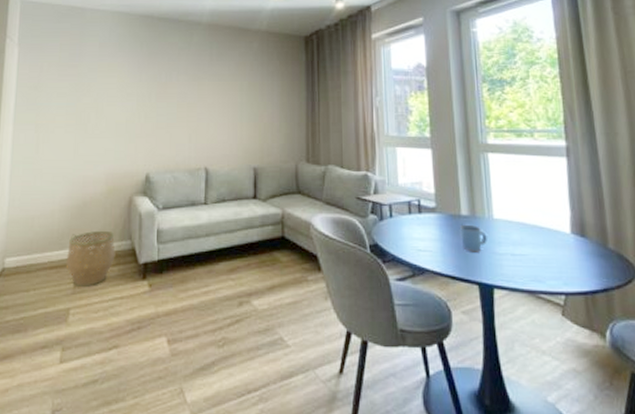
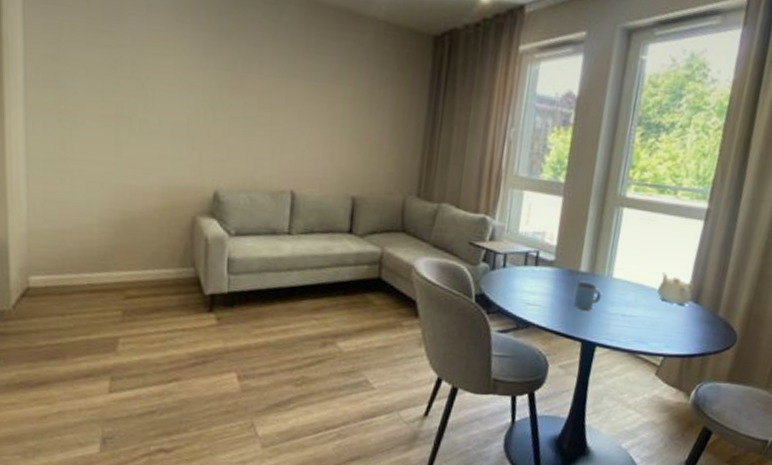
basket: present [65,230,116,287] -> none [111,253,175,315]
teapot: none [540,209,576,240] -> present [657,272,694,306]

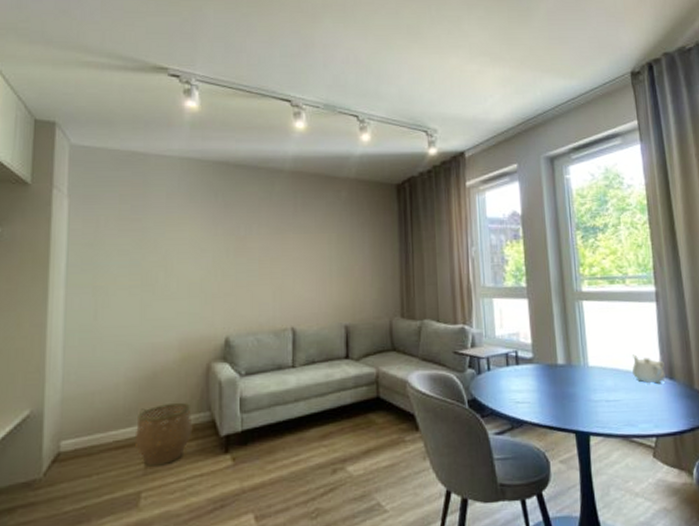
basket: none [111,253,175,315] -> present [134,402,193,467]
mug: present [574,282,602,310] -> none [557,374,583,401]

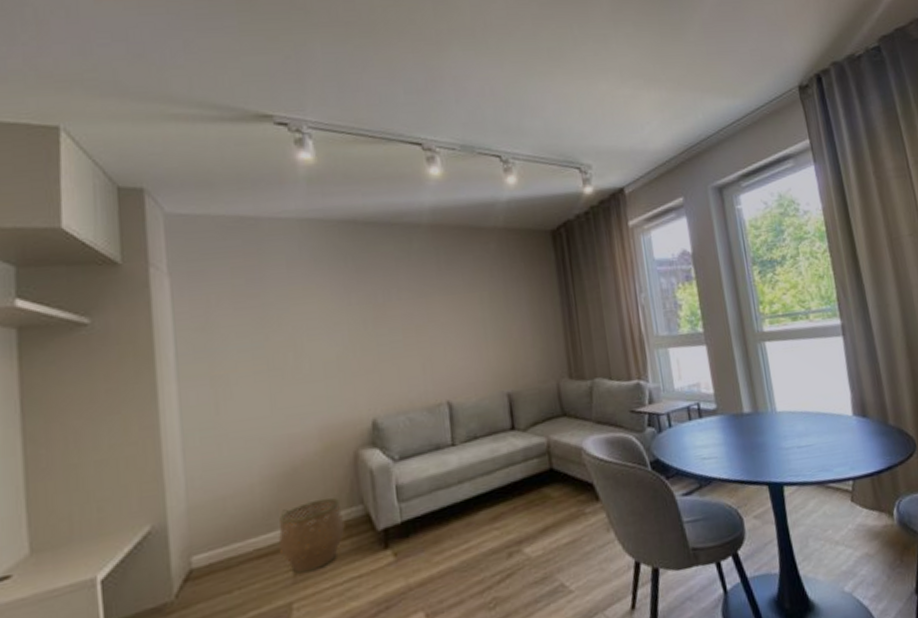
teapot: present [632,354,666,384] -> none [822,394,858,425]

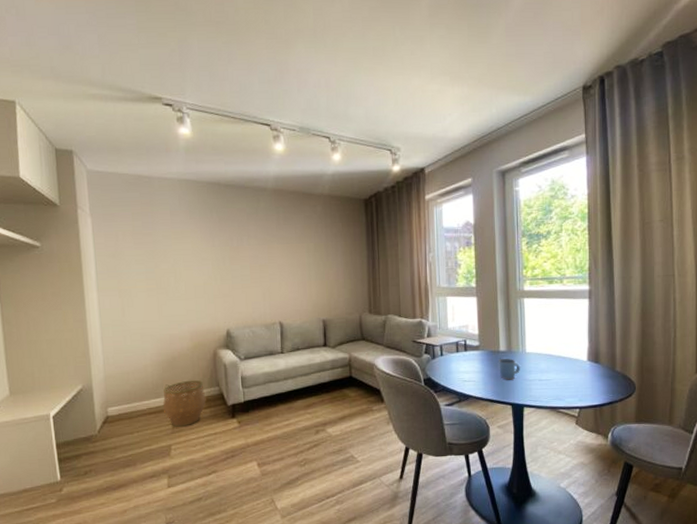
mug: none [744,422,773,452] -> present [499,359,520,380]

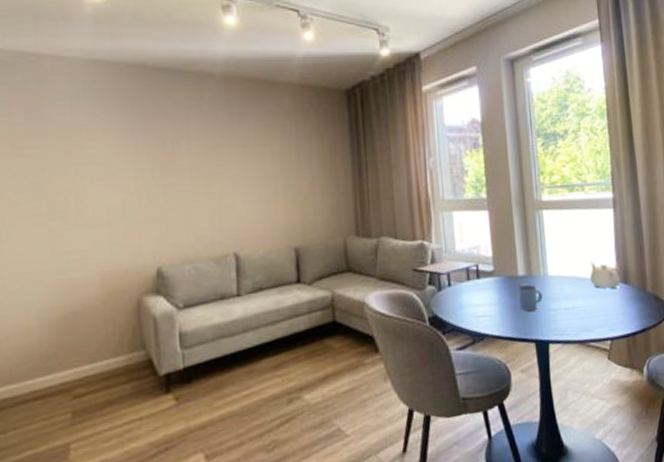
basket: present [162,380,206,427] -> none [56,342,126,415]
teapot: none [564,343,592,367] -> present [590,261,621,290]

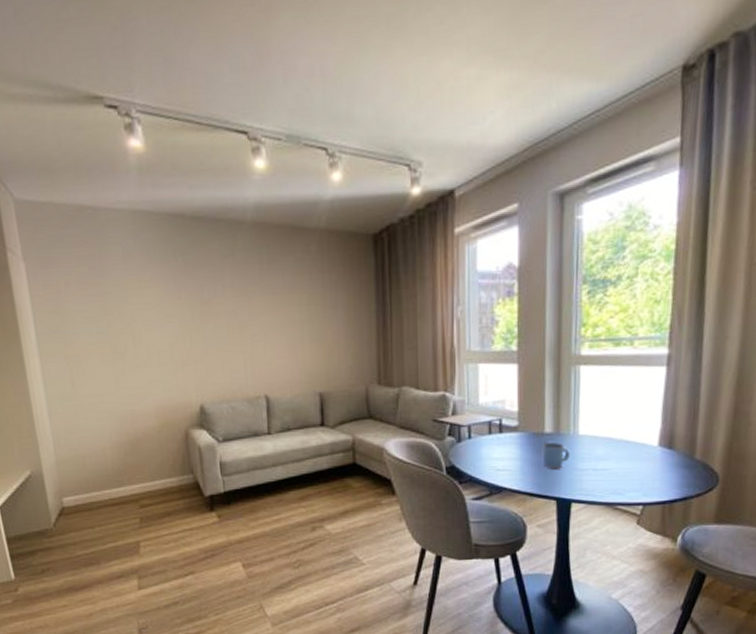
teapot: present [590,261,621,290] -> none [627,423,665,453]

